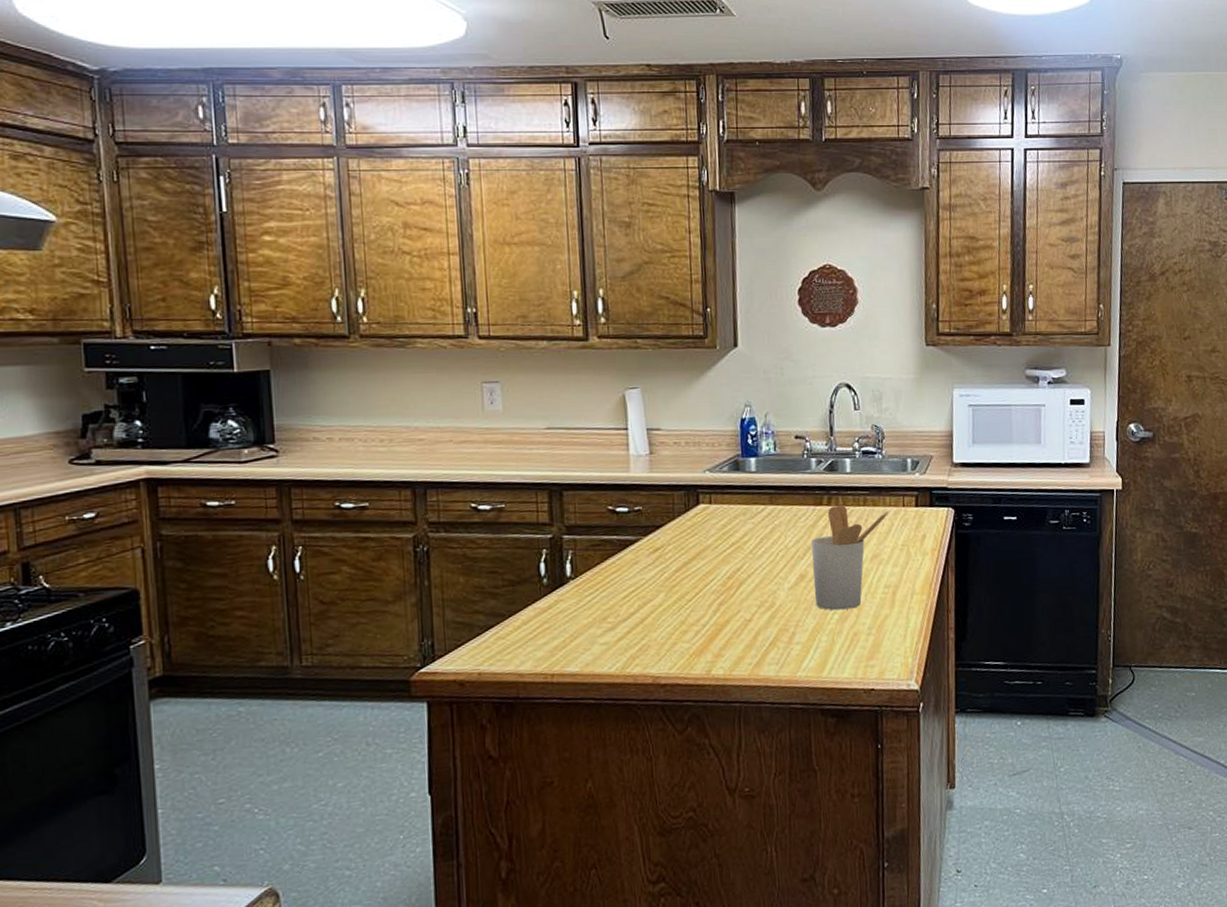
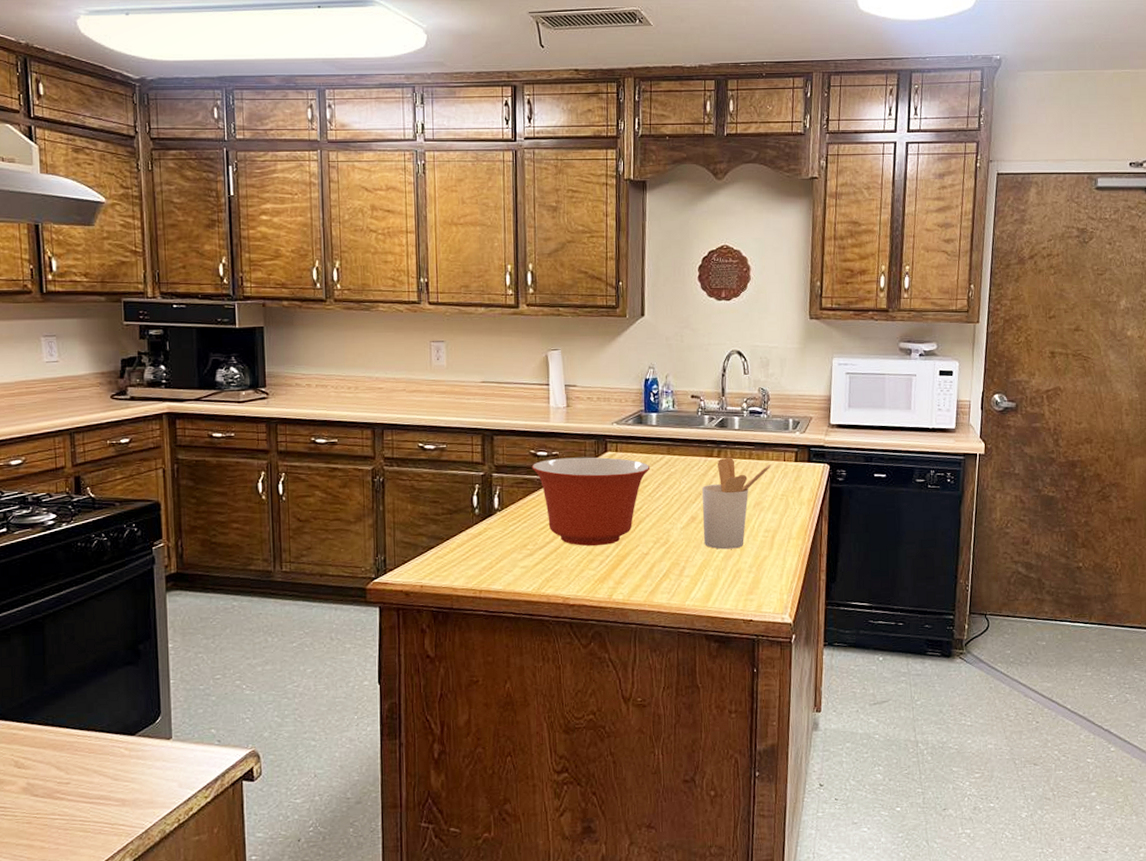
mixing bowl: none [610,511,751,615] -> present [531,457,651,547]

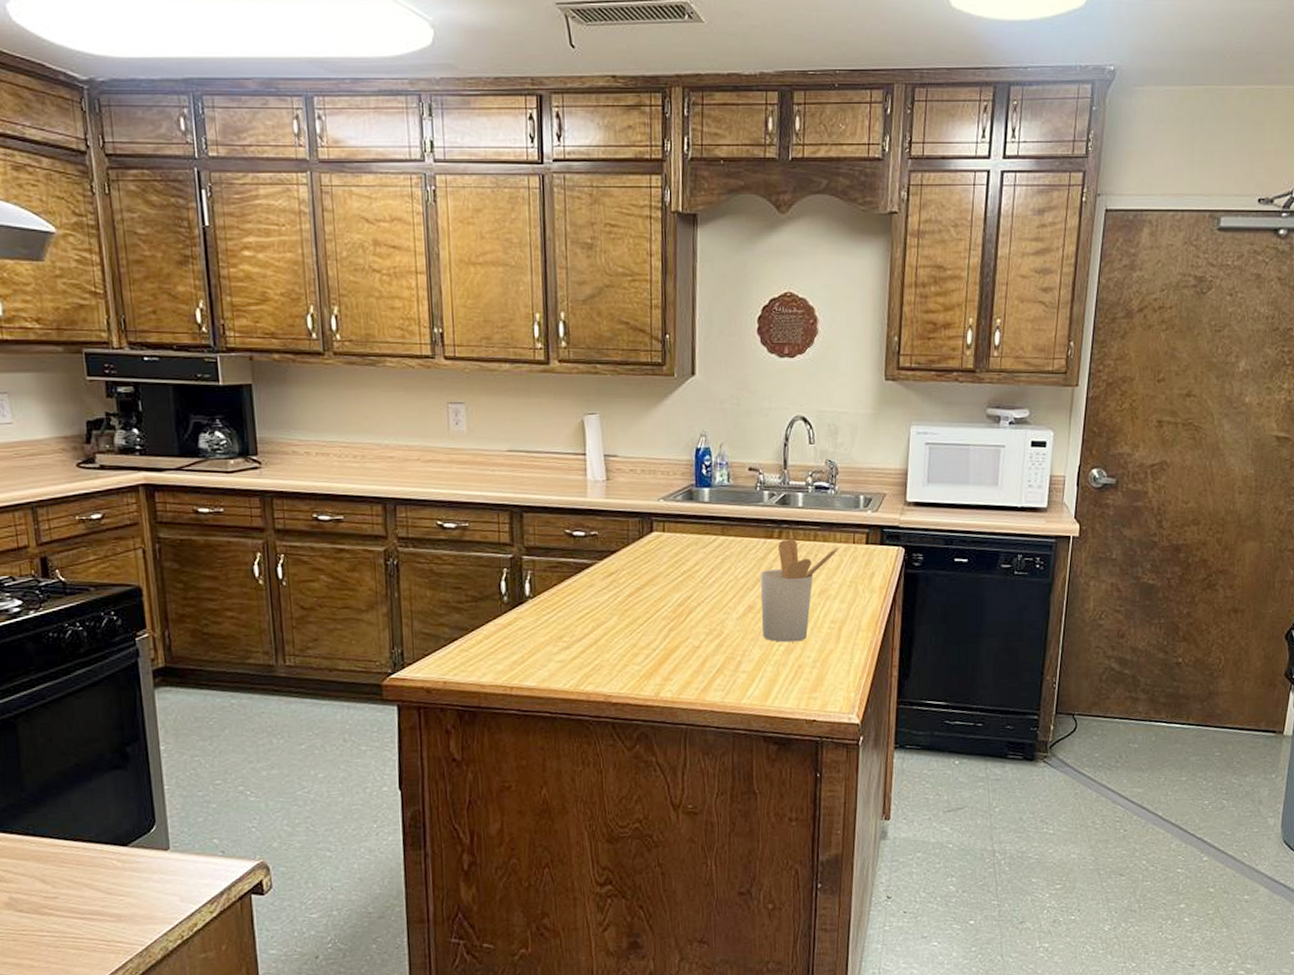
mixing bowl: present [531,457,651,547] -> none [567,537,702,639]

